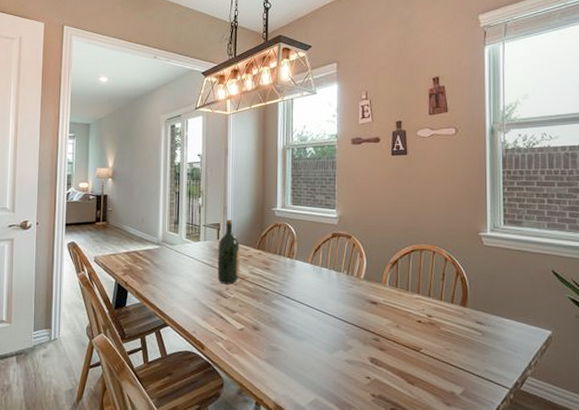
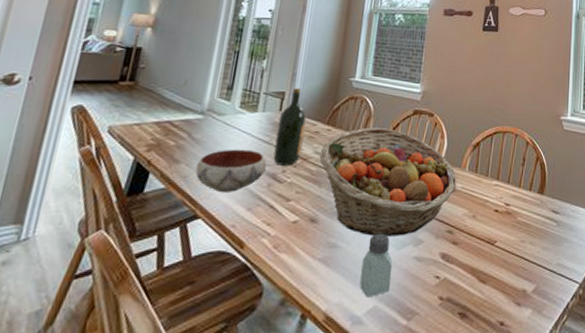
bowl: none [160,271,213,306] -> present [195,149,267,192]
fruit basket: none [254,250,379,342] -> present [319,127,457,236]
saltshaker: none [301,339,327,392] -> present [360,233,393,298]

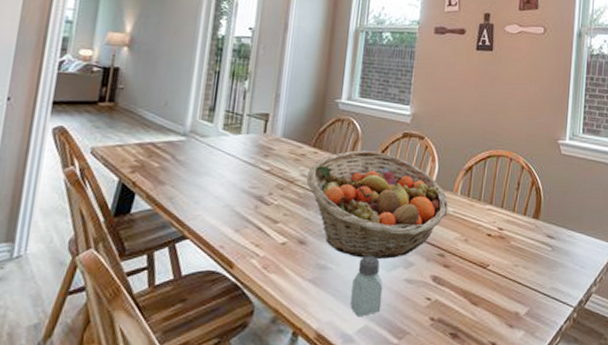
bowl: present [195,149,267,192] -> none [181,171,253,214]
wine bottle: present [273,88,307,166] -> none [259,110,292,188]

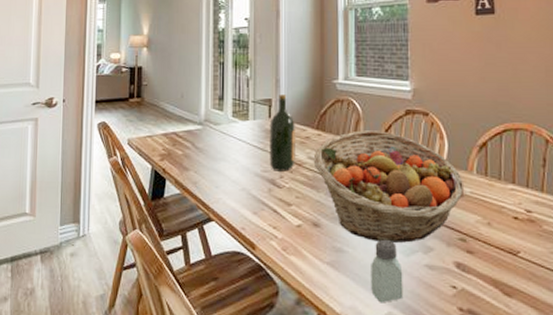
wine bottle: none [259,110,292,188] -> present [270,95,295,172]

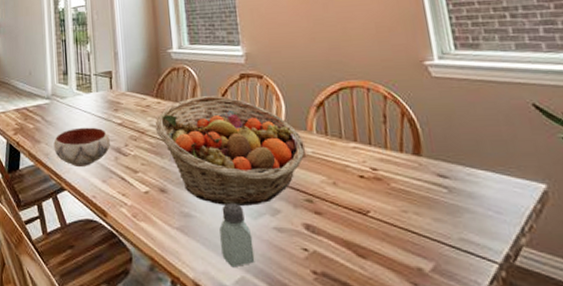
bowl: none [203,156,264,197] -> present [53,127,110,166]
wine bottle: present [270,95,295,172] -> none [111,66,138,140]

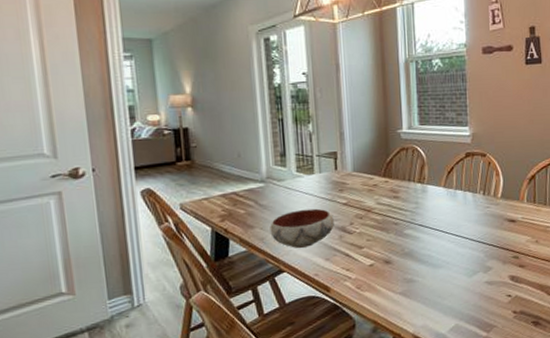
fruit basket: present [155,96,306,206] -> none [381,173,517,269]
saltshaker: present [219,202,255,268] -> none [439,265,468,319]

